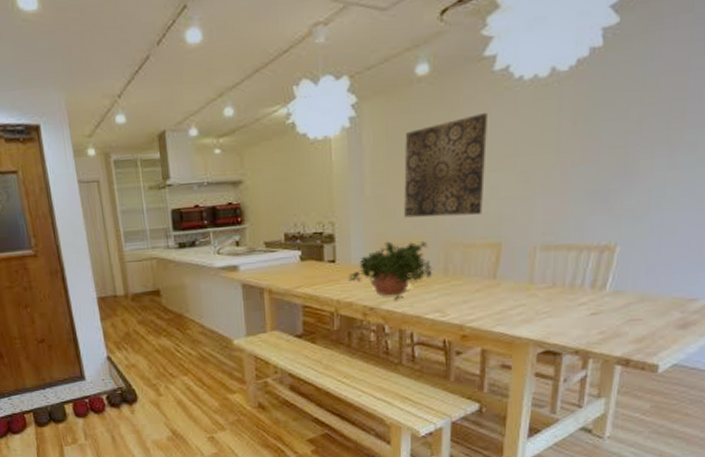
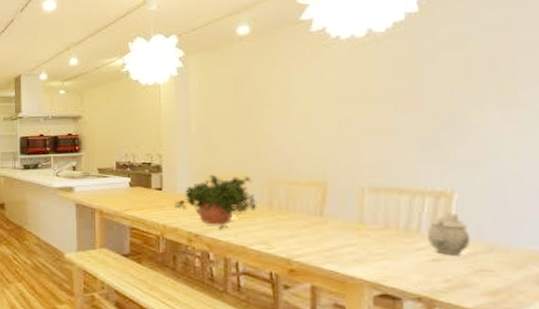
wall art: present [404,113,489,218] -> none [227,66,308,156]
teapot: none [590,264,627,308] -> present [428,211,471,255]

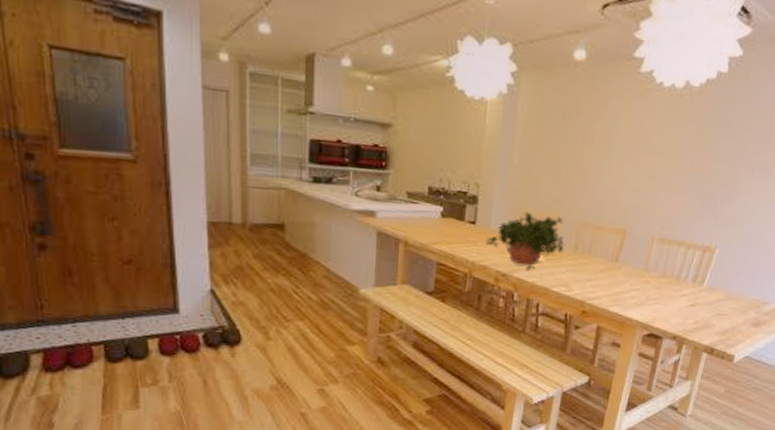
teapot: present [428,211,471,255] -> none [690,264,720,302]

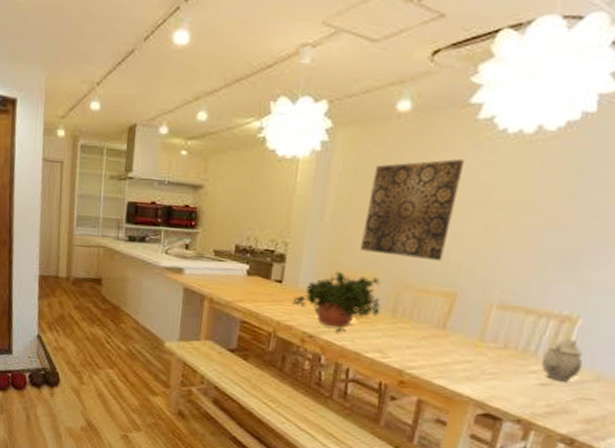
wall art: none [546,108,631,202] -> present [360,159,465,262]
teapot: none [690,264,720,302] -> present [541,336,584,382]

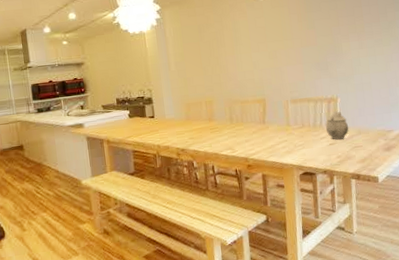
potted plant: present [291,271,381,333] -> none [164,99,223,143]
wall art: present [360,159,465,262] -> none [194,15,251,85]

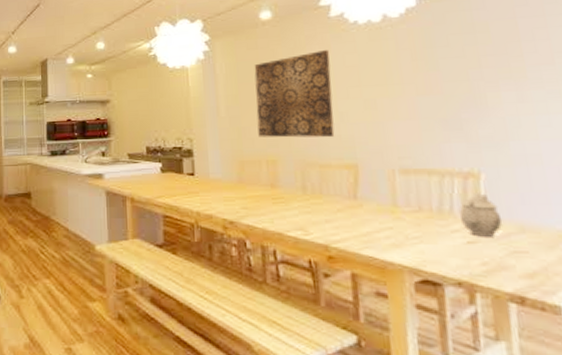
wall art: none [194,15,251,85] -> present [254,50,335,138]

